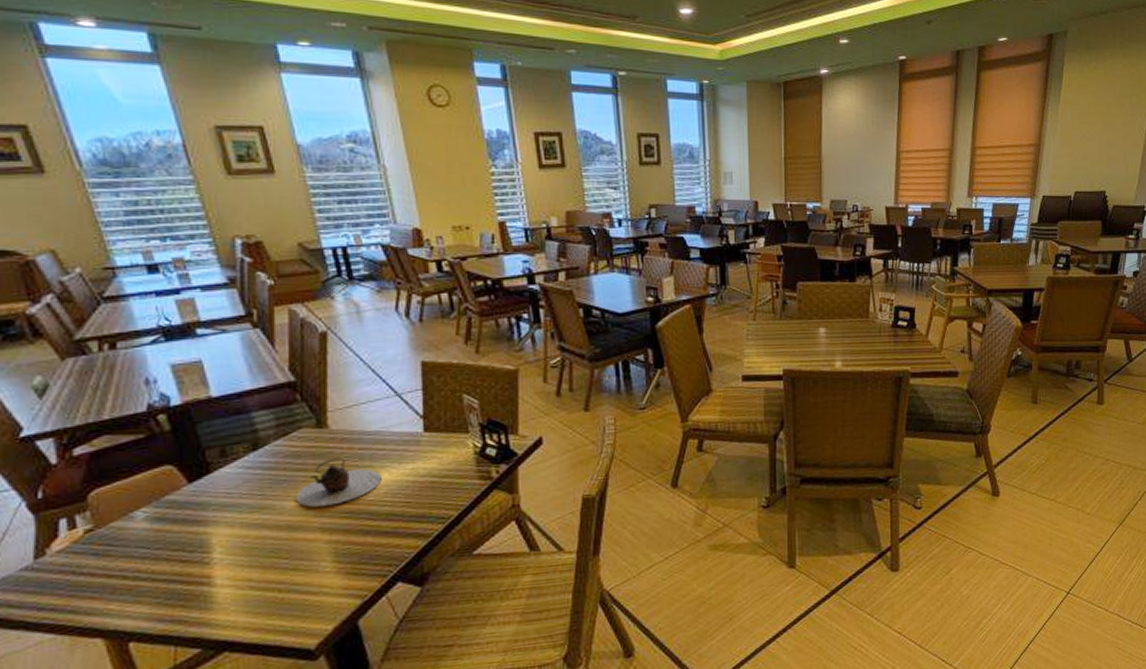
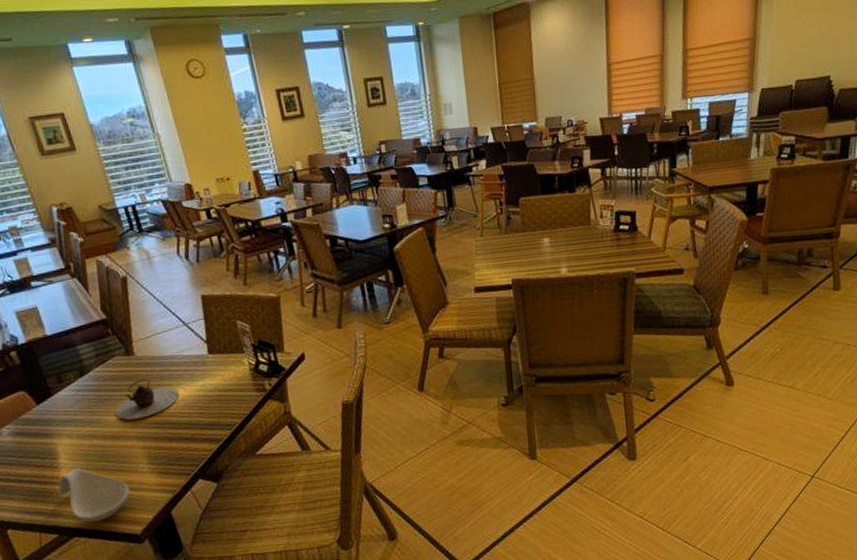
spoon rest: none [208,565,307,634] -> present [58,468,131,523]

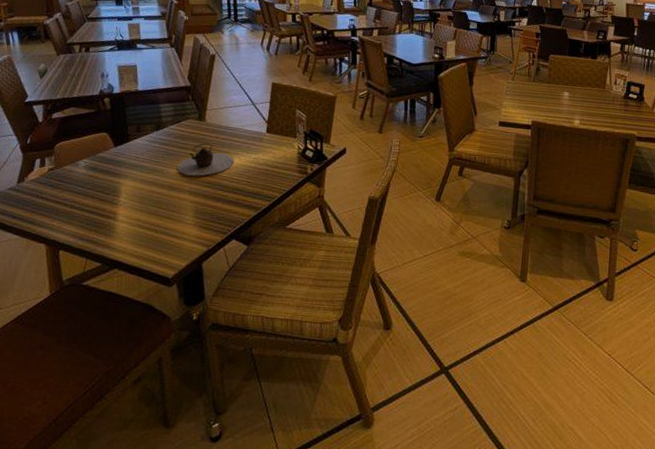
spoon rest: present [58,468,131,523] -> none [112,208,173,259]

